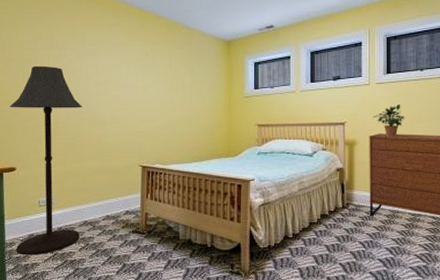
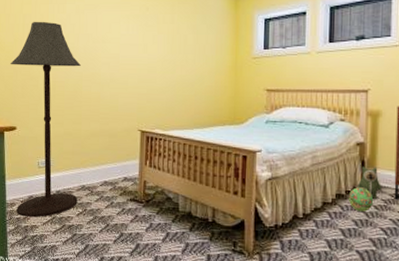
ball: none [331,207,353,228] -> present [348,187,374,212]
plush toy: none [339,189,359,217] -> present [358,166,381,199]

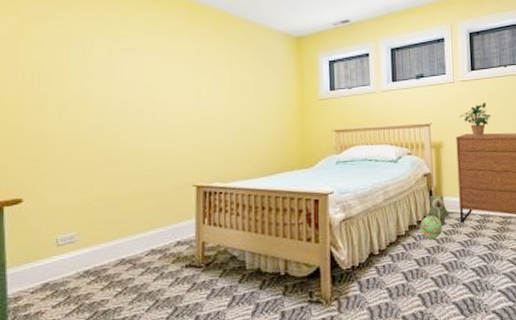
floor lamp: present [10,21,81,218] -> none [12,68,115,312]

